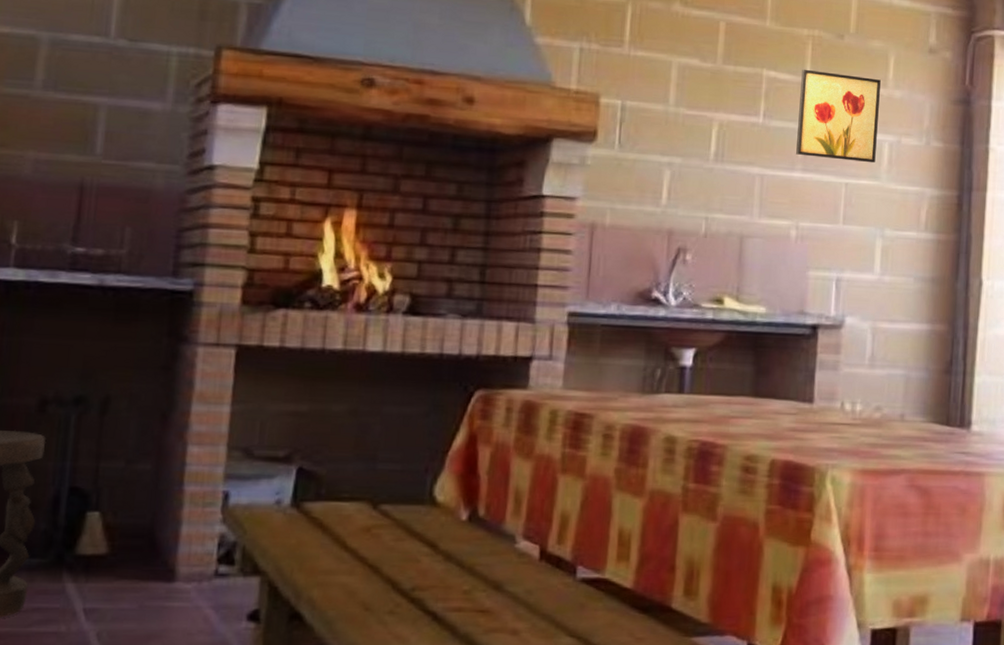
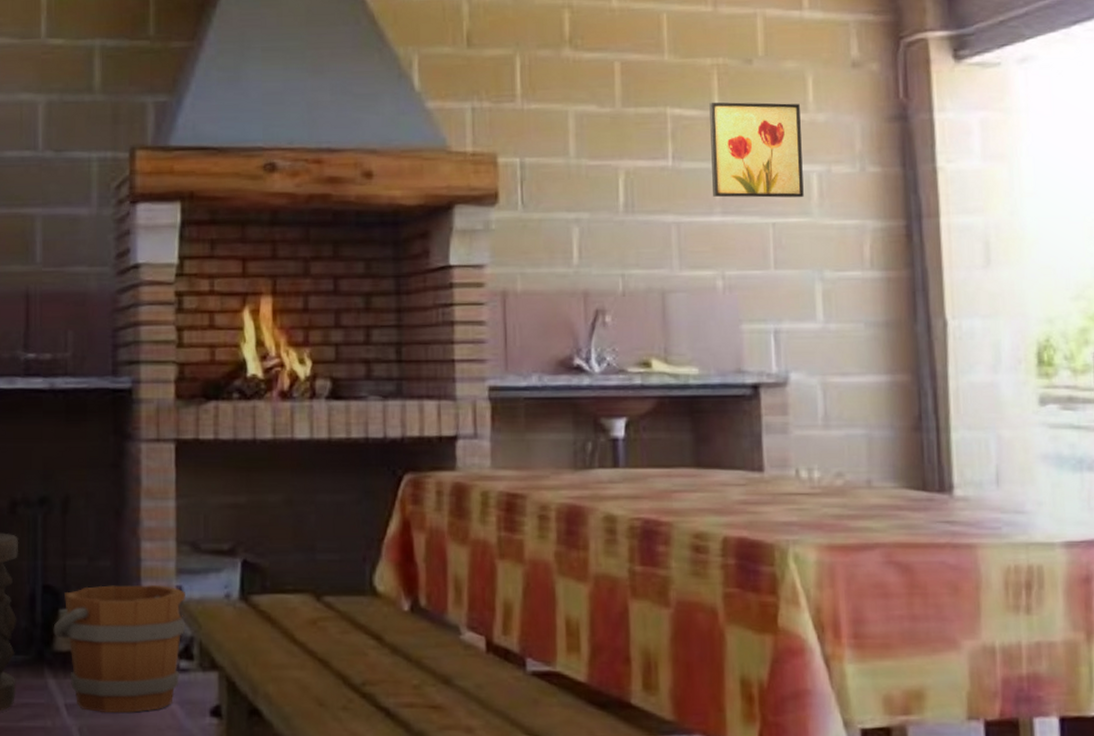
bucket: none [77,488,233,618] -> present [53,584,187,714]

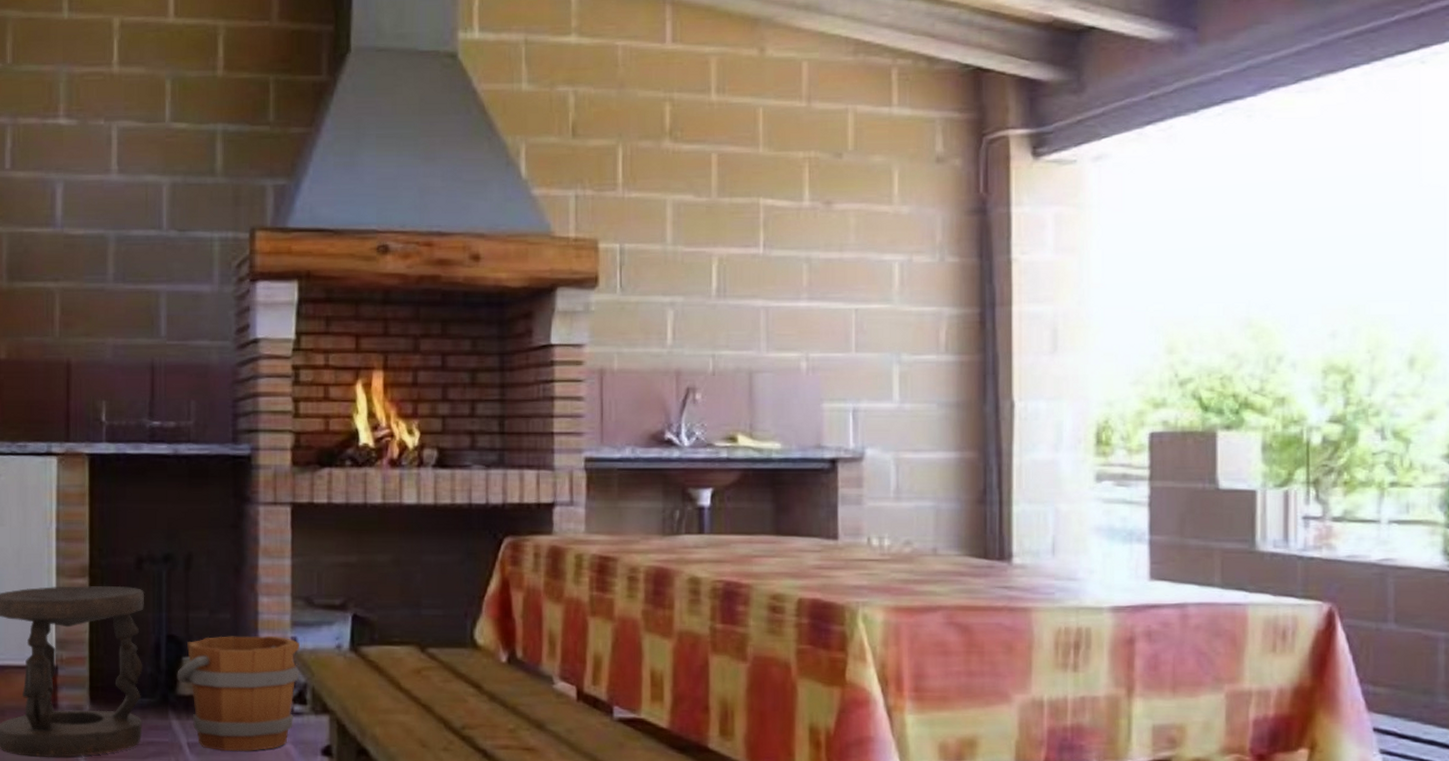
wall art: present [709,102,804,198] -> none [800,193,886,286]

